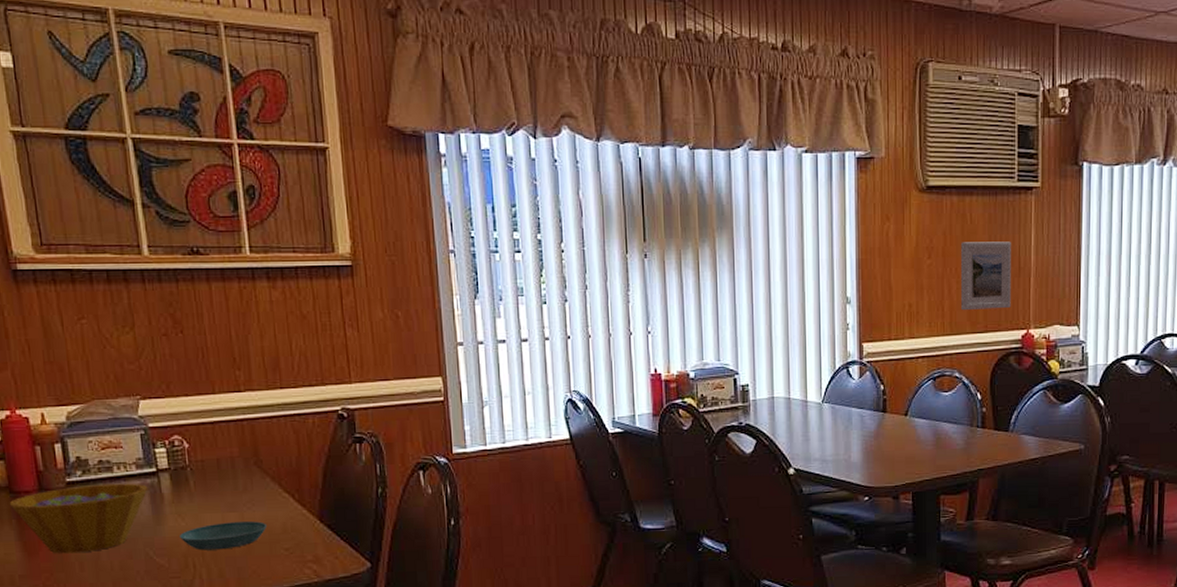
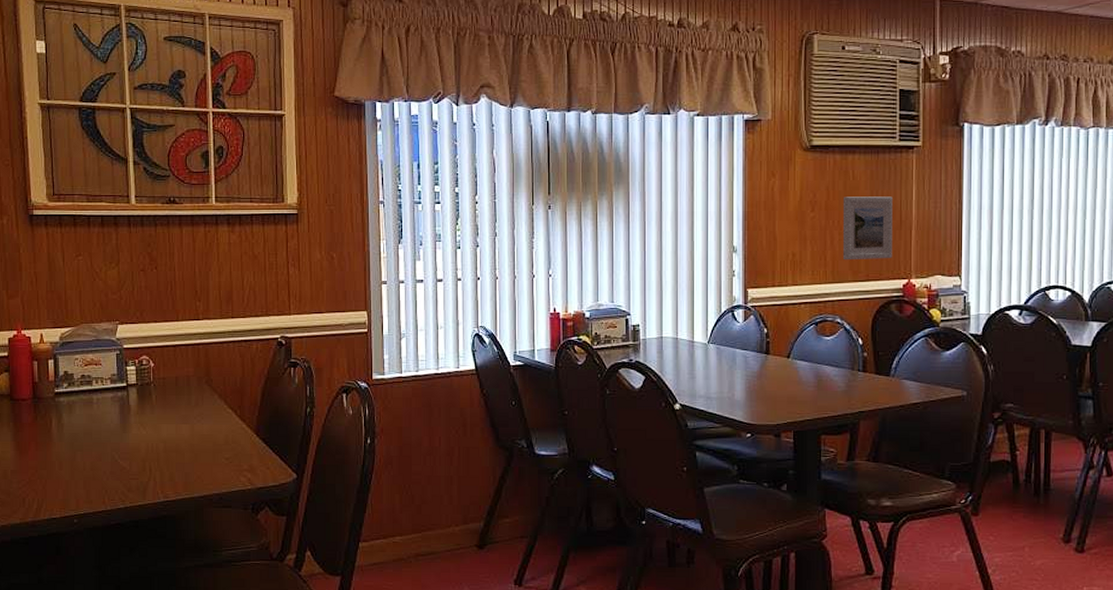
bowl: present [9,483,148,554] -> none [9,395,119,454]
saucer: present [179,521,268,551] -> none [140,433,213,457]

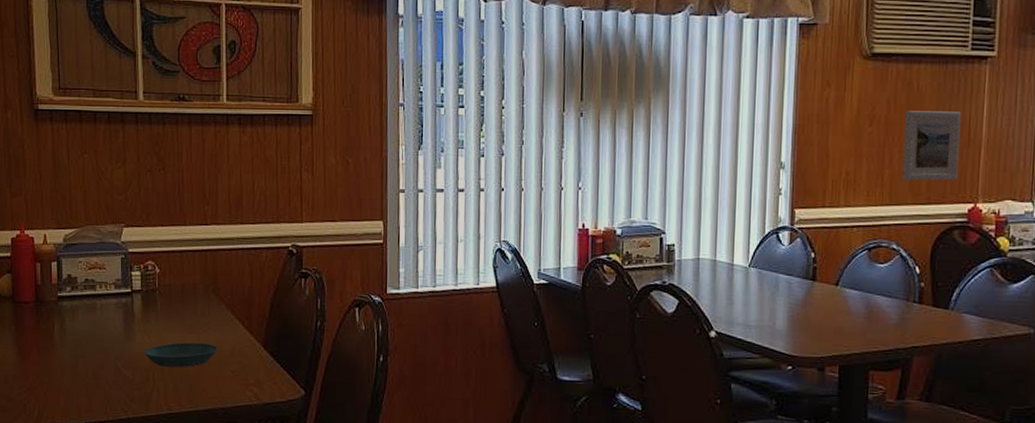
saucer: none [140,433,213,457] -> present [143,342,219,368]

